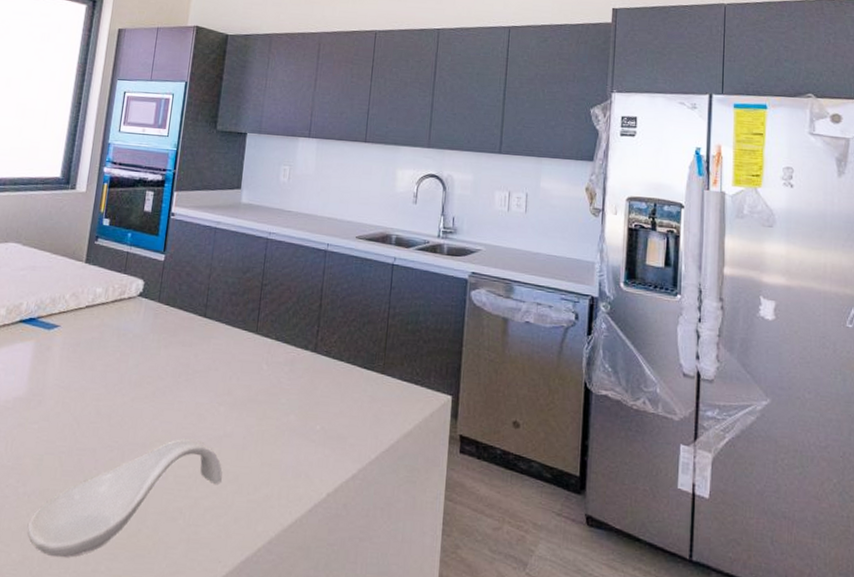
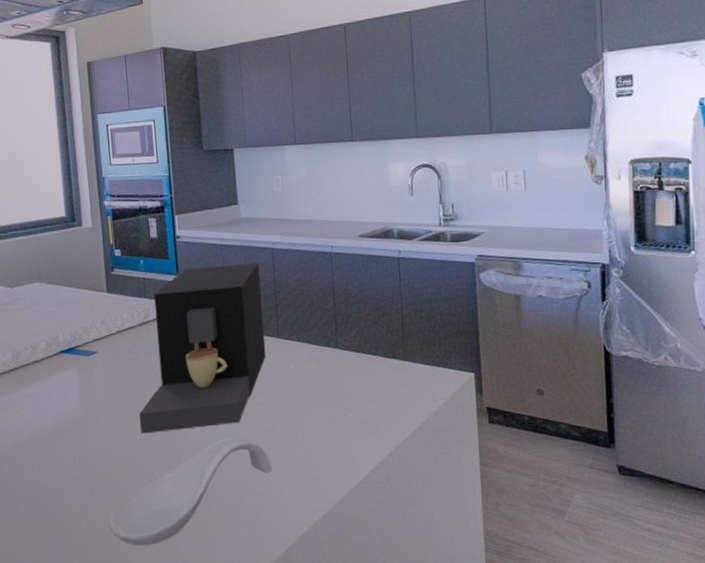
coffee maker: none [87,248,251,425] -> present [139,262,266,434]

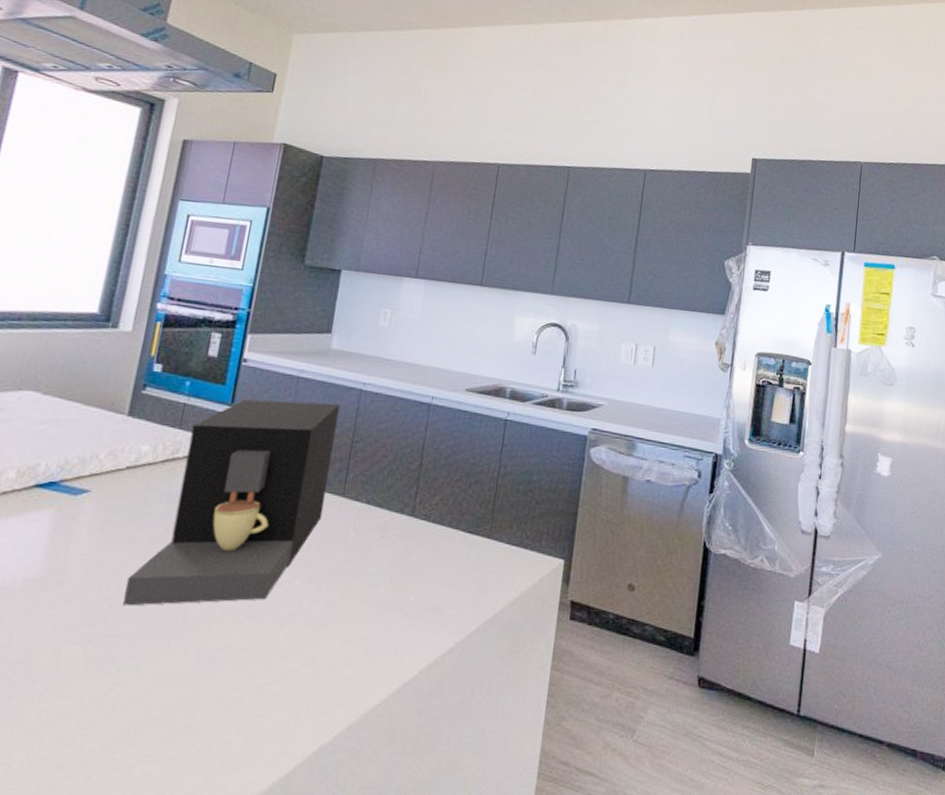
spoon rest: present [109,436,271,546] -> none [35,617,295,765]

